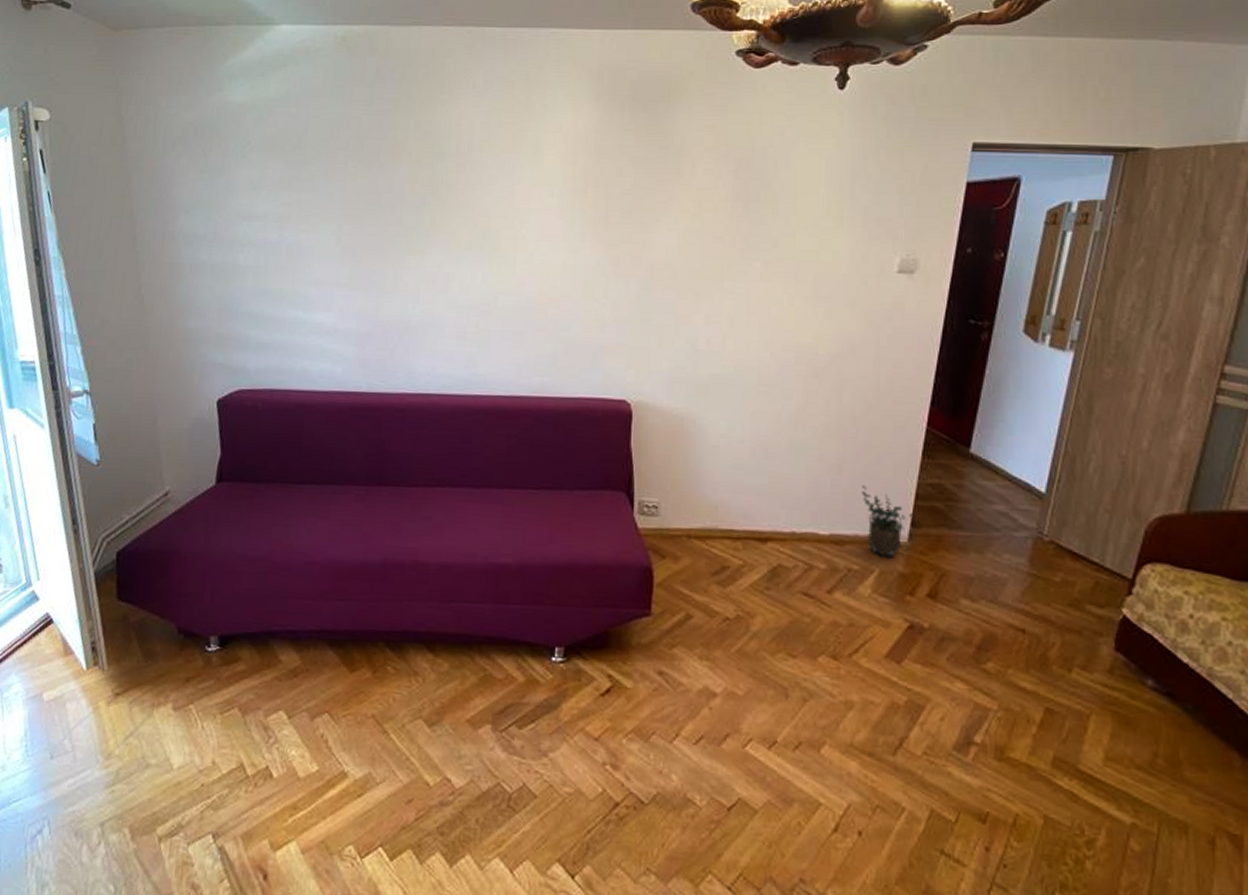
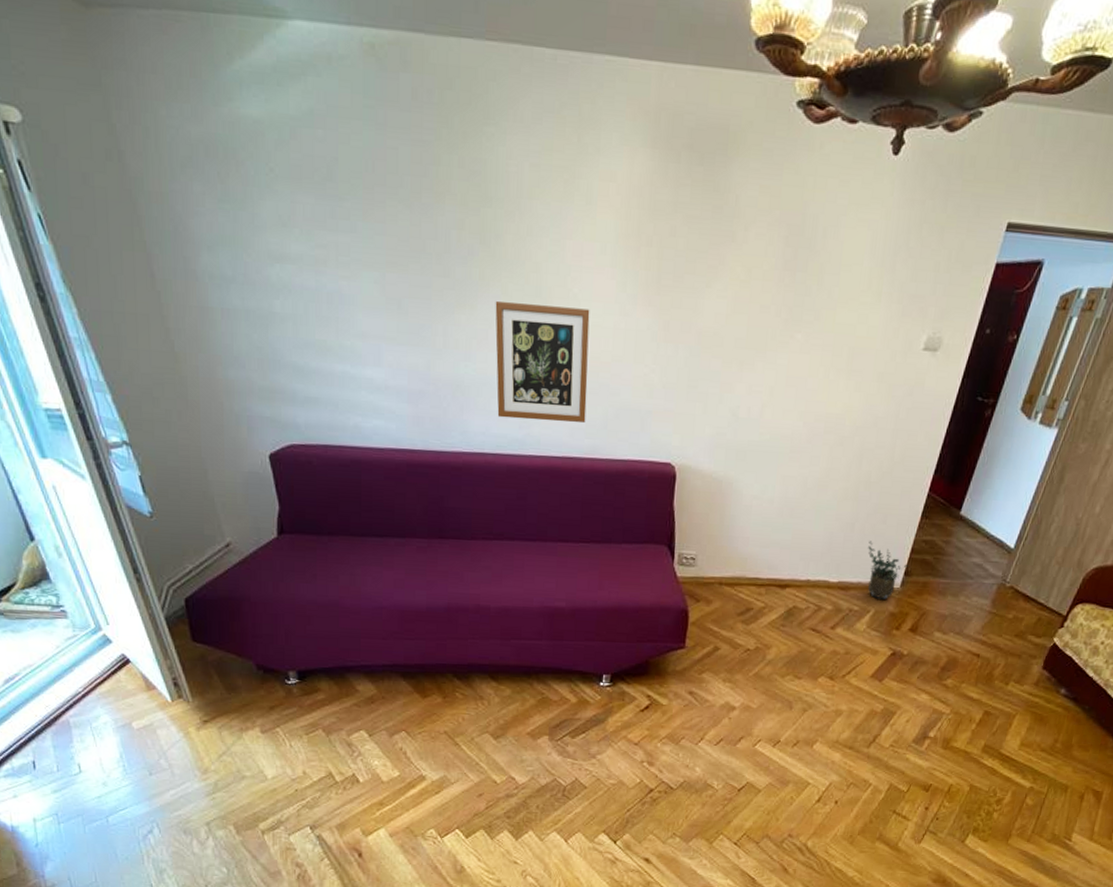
wall art: none [443,245,538,361] -> present [495,301,590,423]

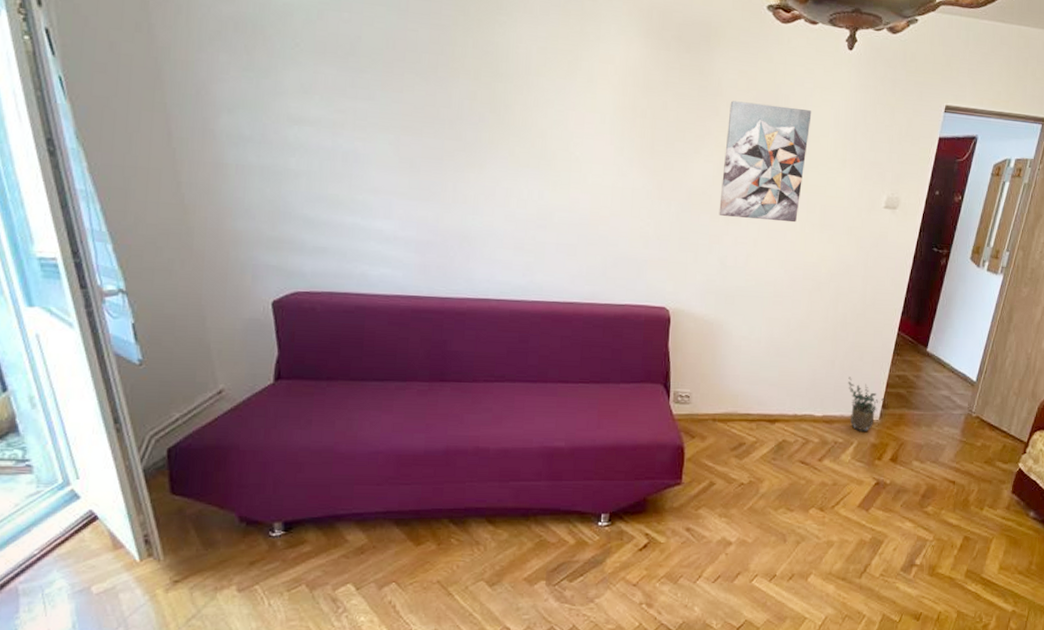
wall art: present [495,301,590,423] -> none [502,162,591,271]
wall art: none [732,223,845,368] -> present [719,101,812,223]

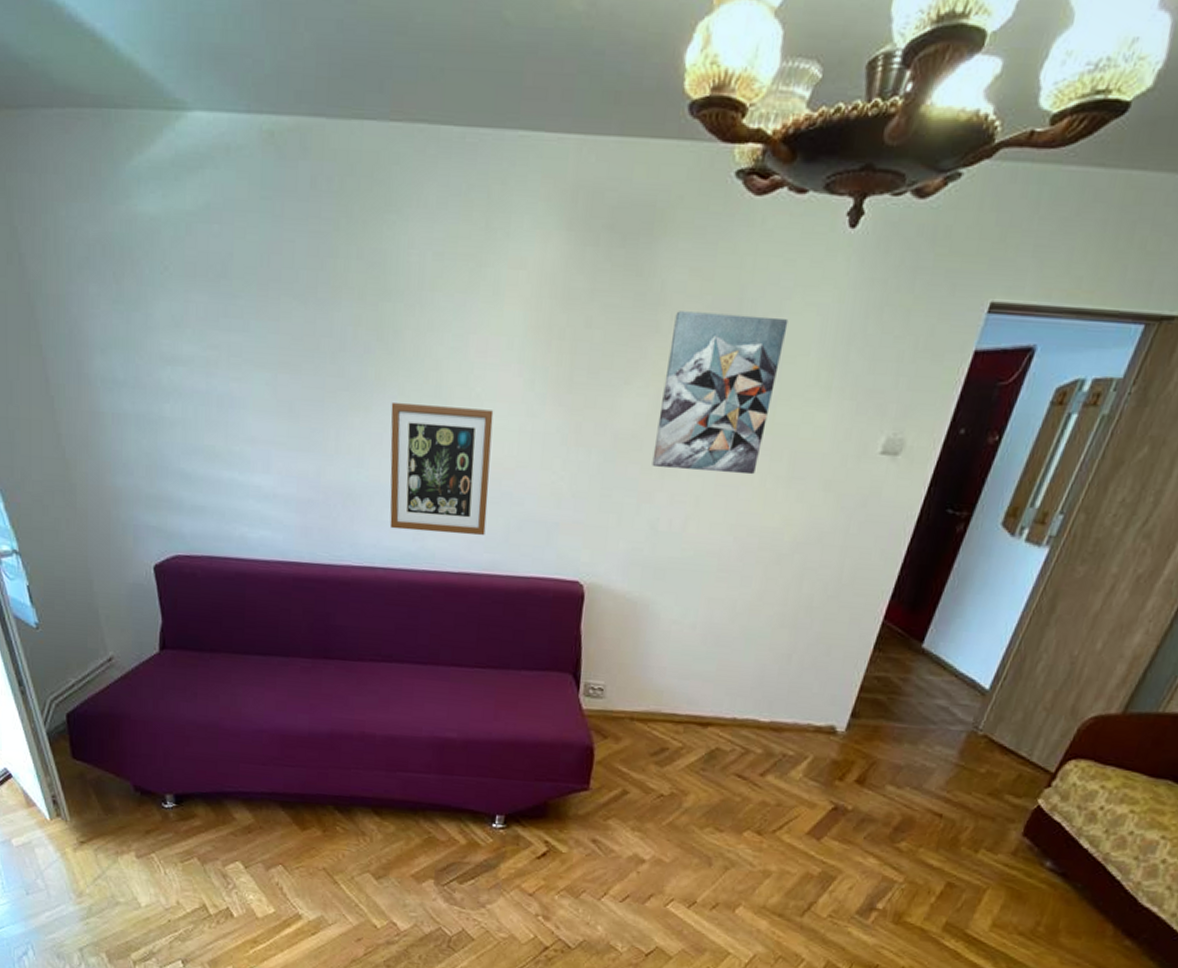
wall art: none [502,162,591,271] -> present [389,403,494,536]
potted plant: present [848,376,886,431] -> none [806,675,857,745]

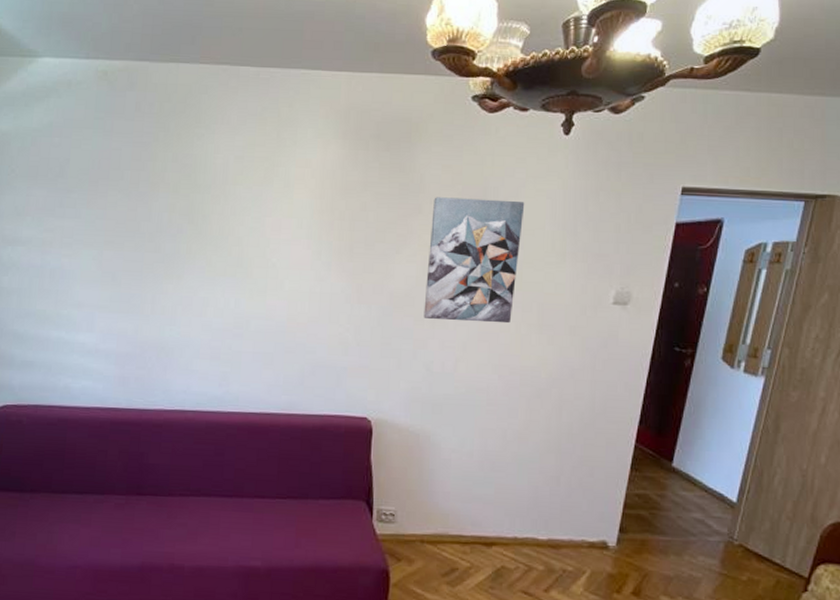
wall art: present [389,403,494,536] -> none [198,272,288,381]

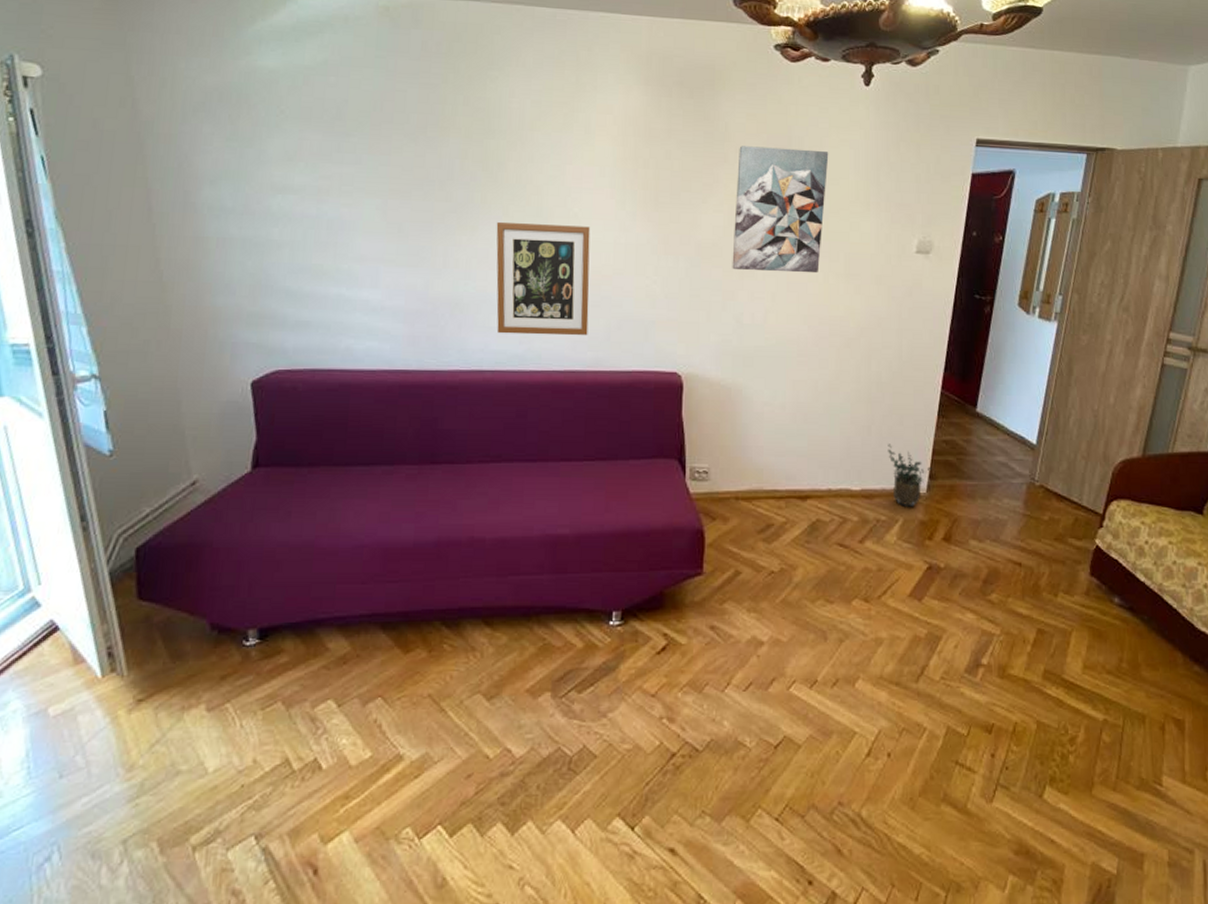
wall art: none [198,272,288,381] -> present [496,222,591,336]
potted plant: none [577,495,624,559] -> present [888,444,933,507]

